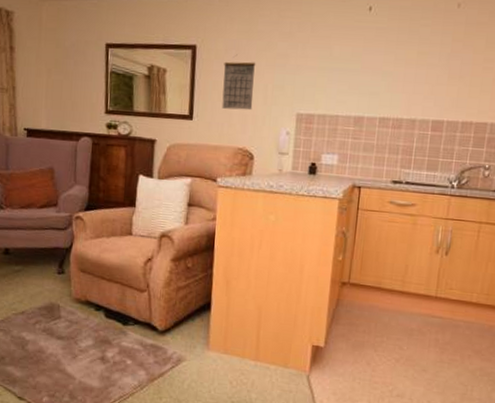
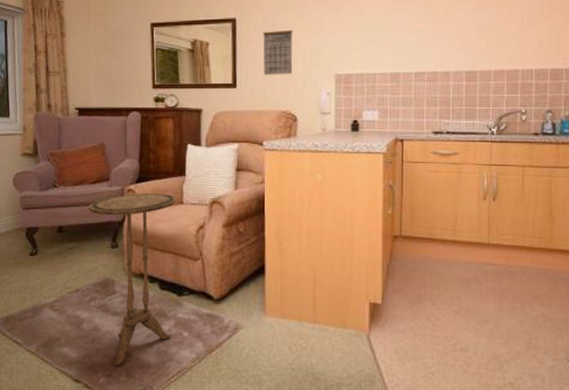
side table: none [35,221,125,387] -> present [88,193,176,366]

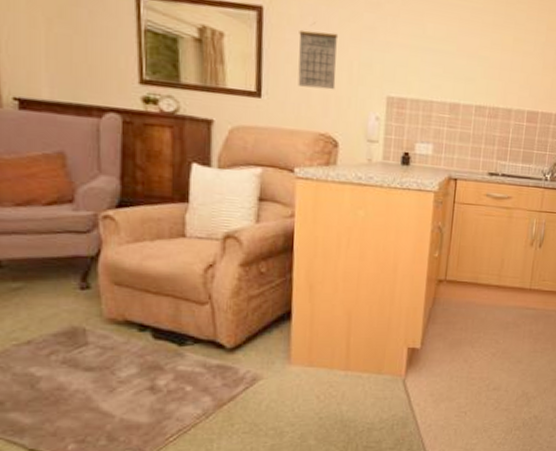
side table: present [88,193,176,366] -> none [42,221,176,429]

